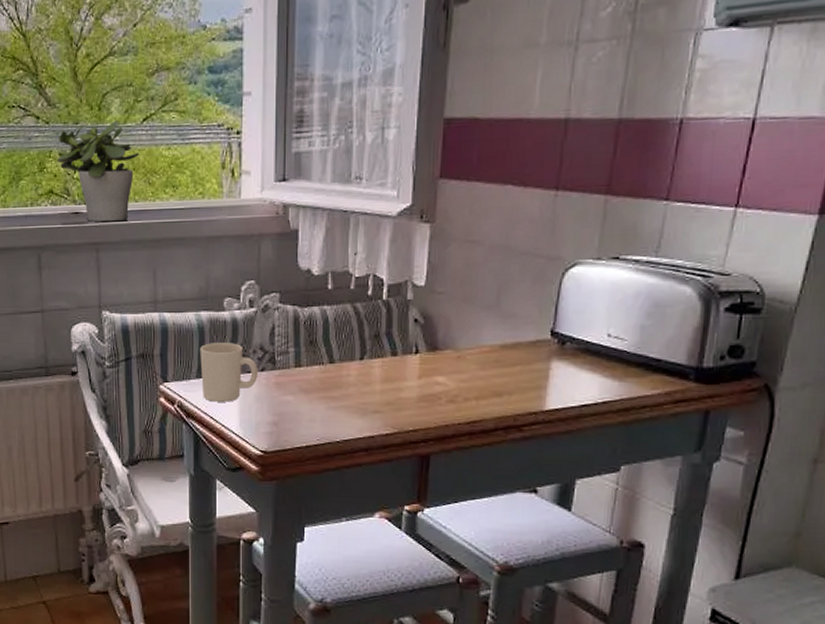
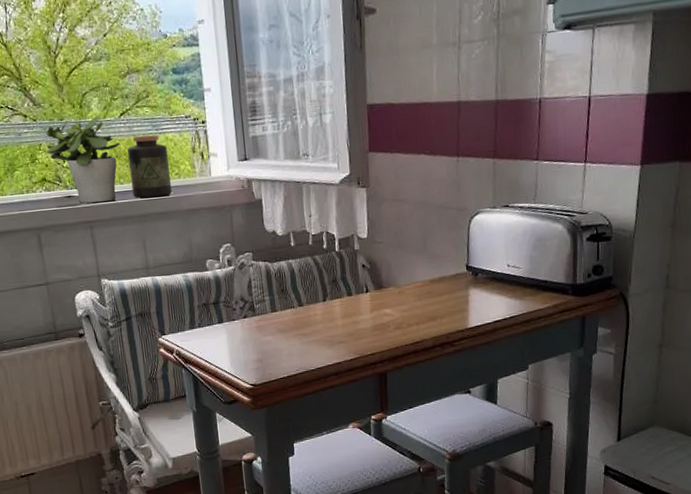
jar: none [147,145,192,220] -> present [127,135,172,198]
mug: present [200,343,259,402] -> none [190,296,242,348]

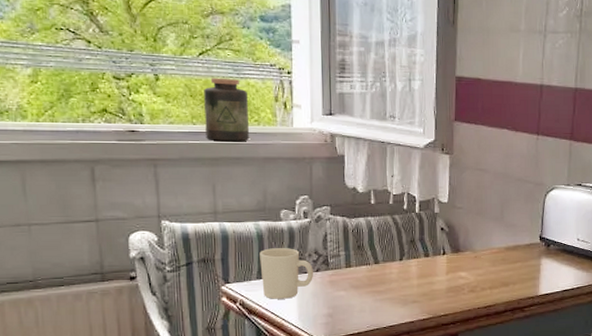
potted plant: present [46,116,120,204] -> none [111,52,196,141]
mug: none [190,296,242,348] -> present [260,248,314,299]

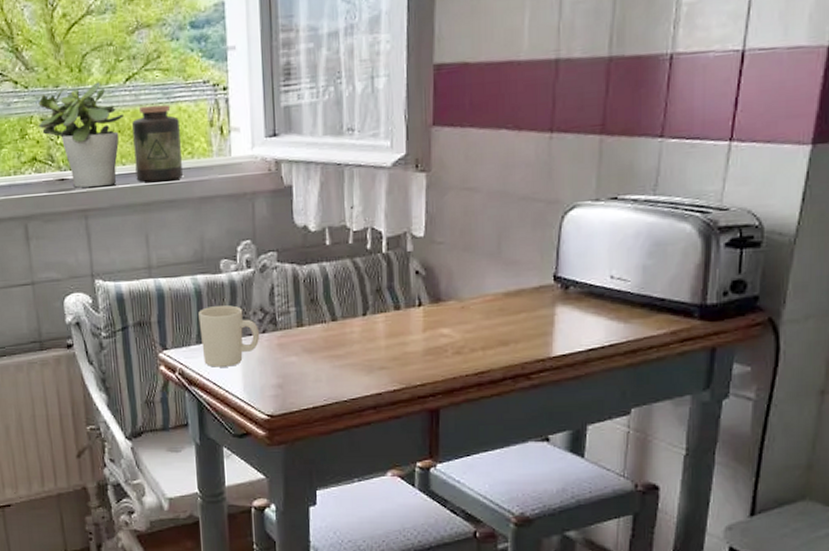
potted plant: none [111,52,196,141] -> present [38,82,123,188]

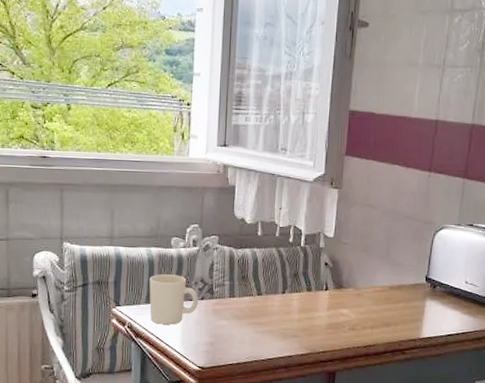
potted plant: present [38,82,123,188] -> none [29,83,103,168]
jar: present [132,104,183,183] -> none [108,108,149,170]

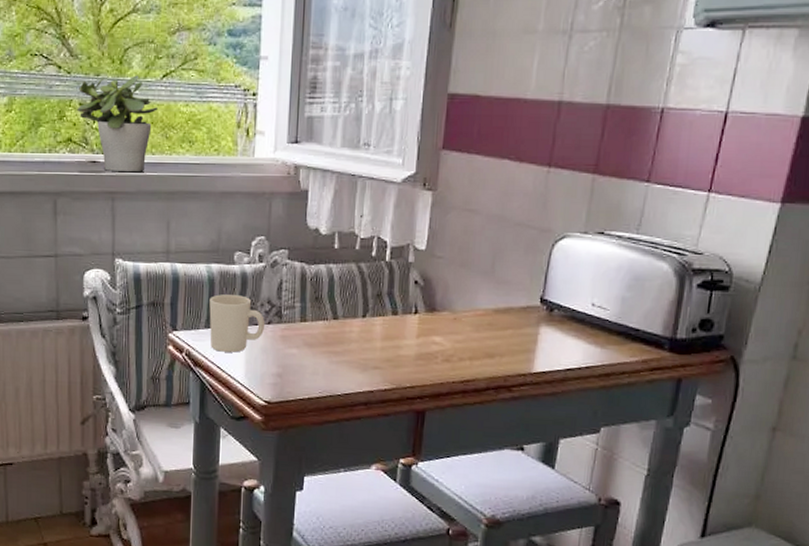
potted plant: none [29,83,103,168] -> present [77,75,157,173]

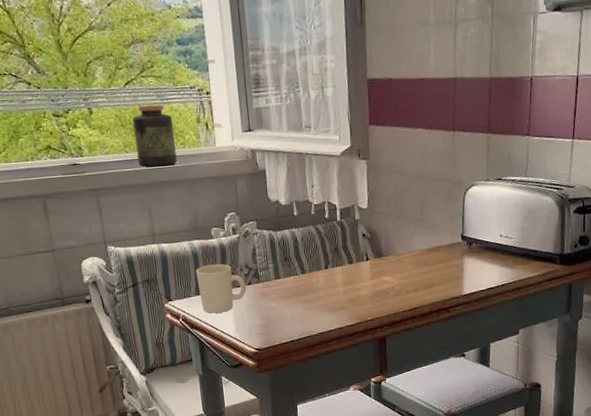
potted plant: present [77,75,157,173] -> none [50,85,125,172]
jar: none [164,102,209,174] -> present [133,104,177,167]

